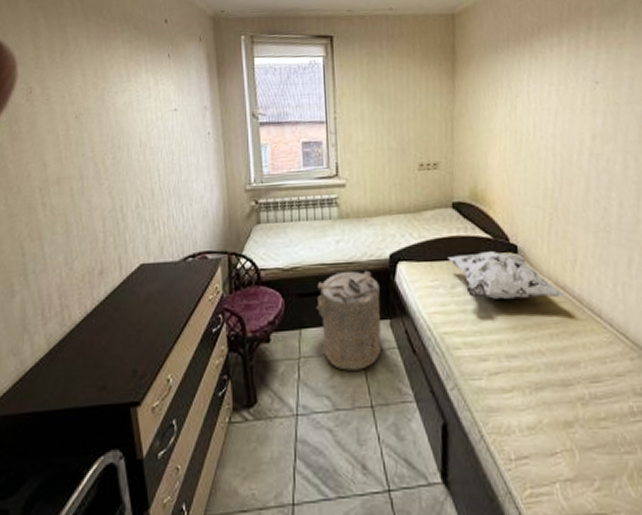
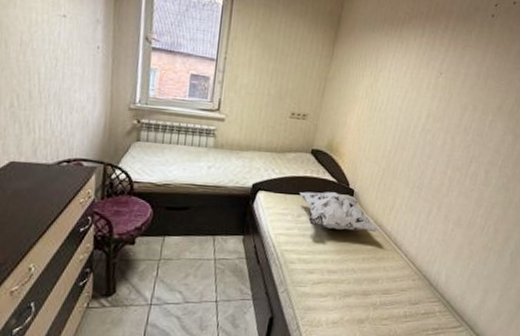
laundry hamper: present [316,270,382,371] -> none [181,193,239,273]

